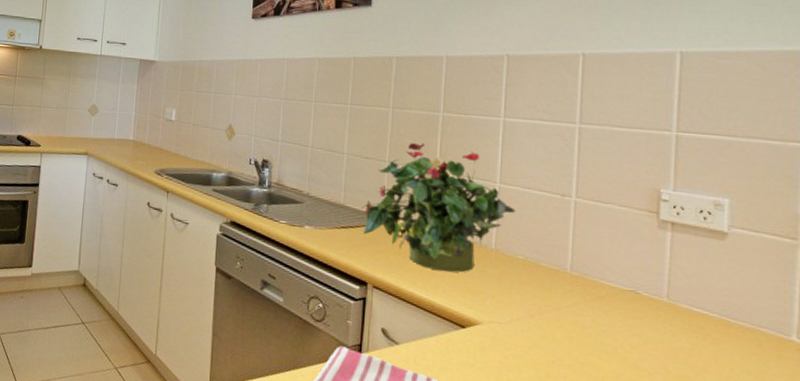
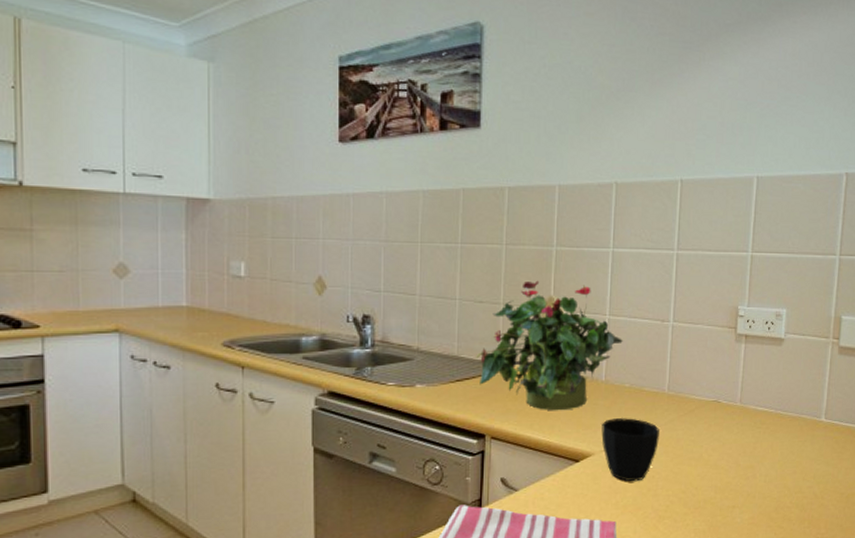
cup: none [491,289,560,363] -> present [601,418,659,482]

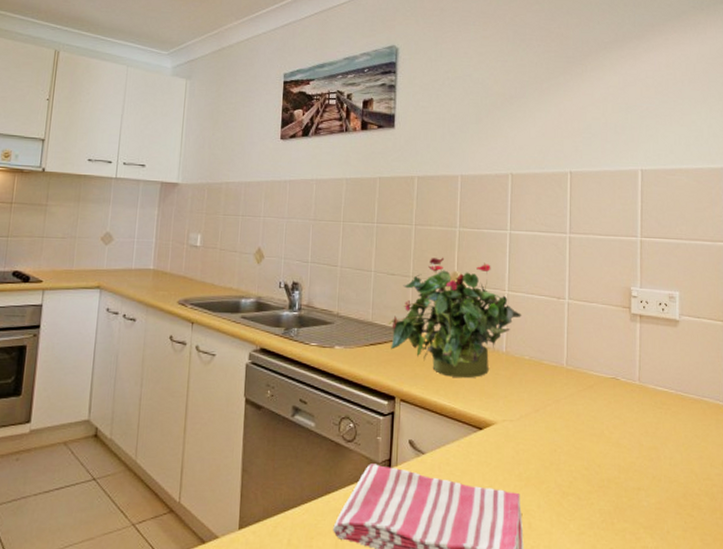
cup: present [601,418,659,482] -> none [503,389,559,454]

